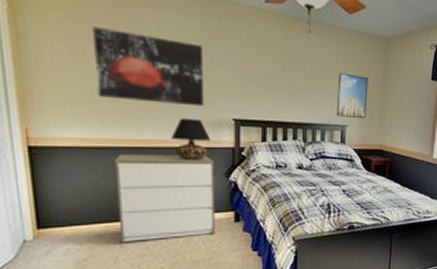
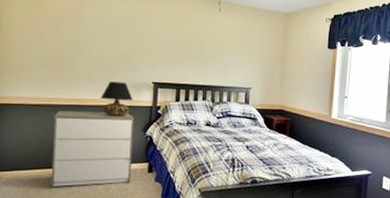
wall art: present [92,26,204,107] -> none [47,11,133,72]
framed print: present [337,73,369,119] -> none [242,43,270,83]

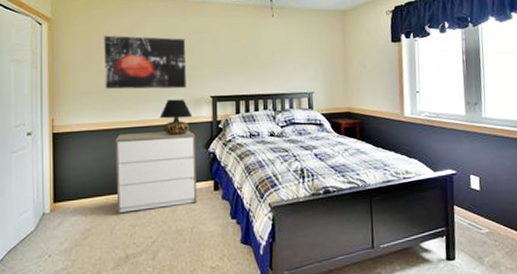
wall art: none [47,11,133,72] -> present [104,35,186,89]

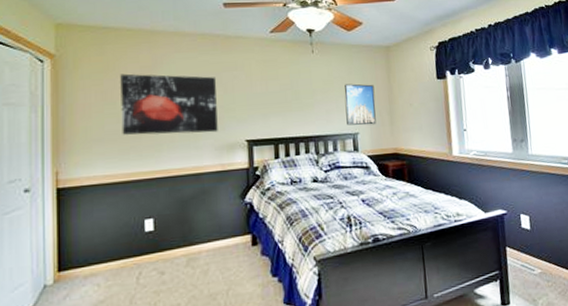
dresser: present [115,130,197,214] -> none [134,179,233,280]
table lamp: present [159,99,193,135] -> none [187,144,226,186]
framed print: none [301,46,331,85] -> present [344,83,376,126]

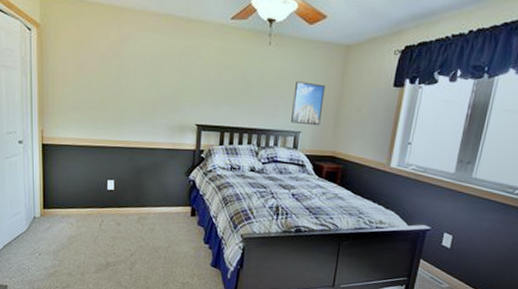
wall art: present [120,73,218,135] -> none [93,48,176,114]

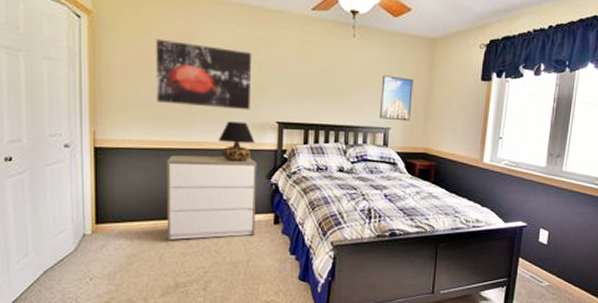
wall art: none [93,48,176,114] -> present [156,38,252,111]
dresser: none [100,152,178,226] -> present [166,155,258,241]
table lamp: none [144,123,176,160] -> present [218,121,255,162]

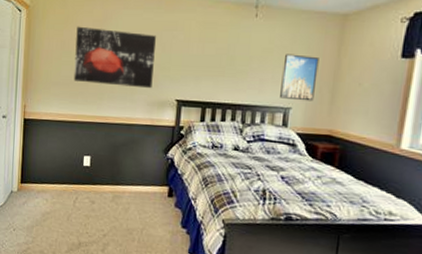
dresser: present [166,155,258,241] -> none [74,127,156,206]
table lamp: present [218,121,255,162] -> none [122,98,155,136]

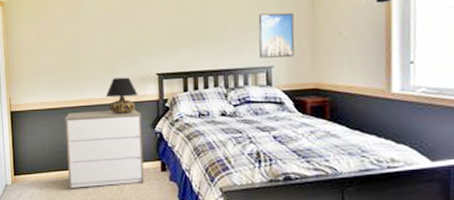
wall art: present [73,26,157,89] -> none [51,13,132,69]
dresser: none [74,127,156,206] -> present [65,109,144,189]
table lamp: none [122,98,155,136] -> present [105,77,138,114]

